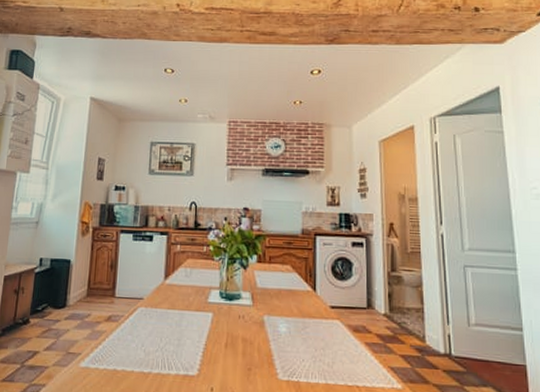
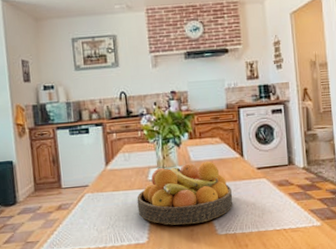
fruit bowl: none [192,290,300,362] -> present [137,161,233,225]

